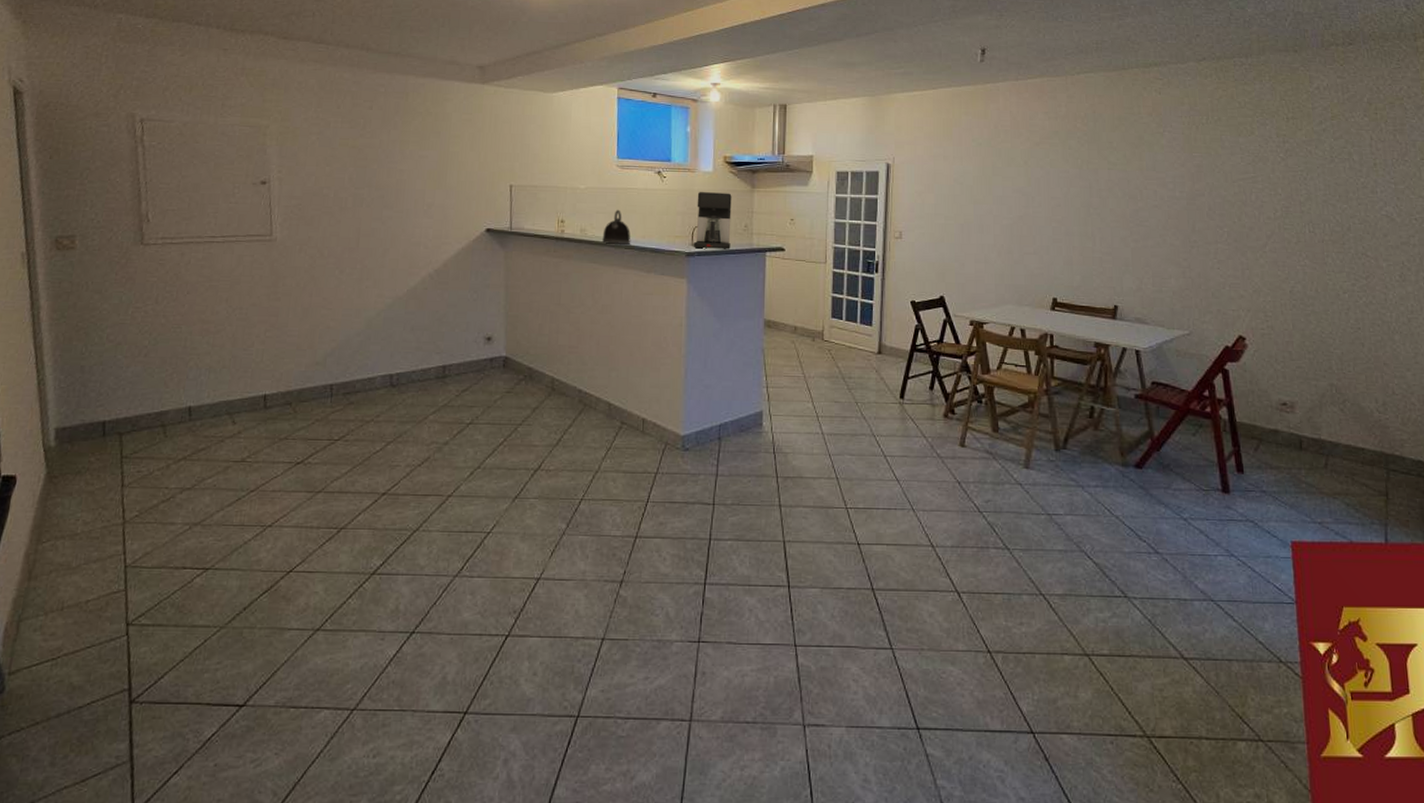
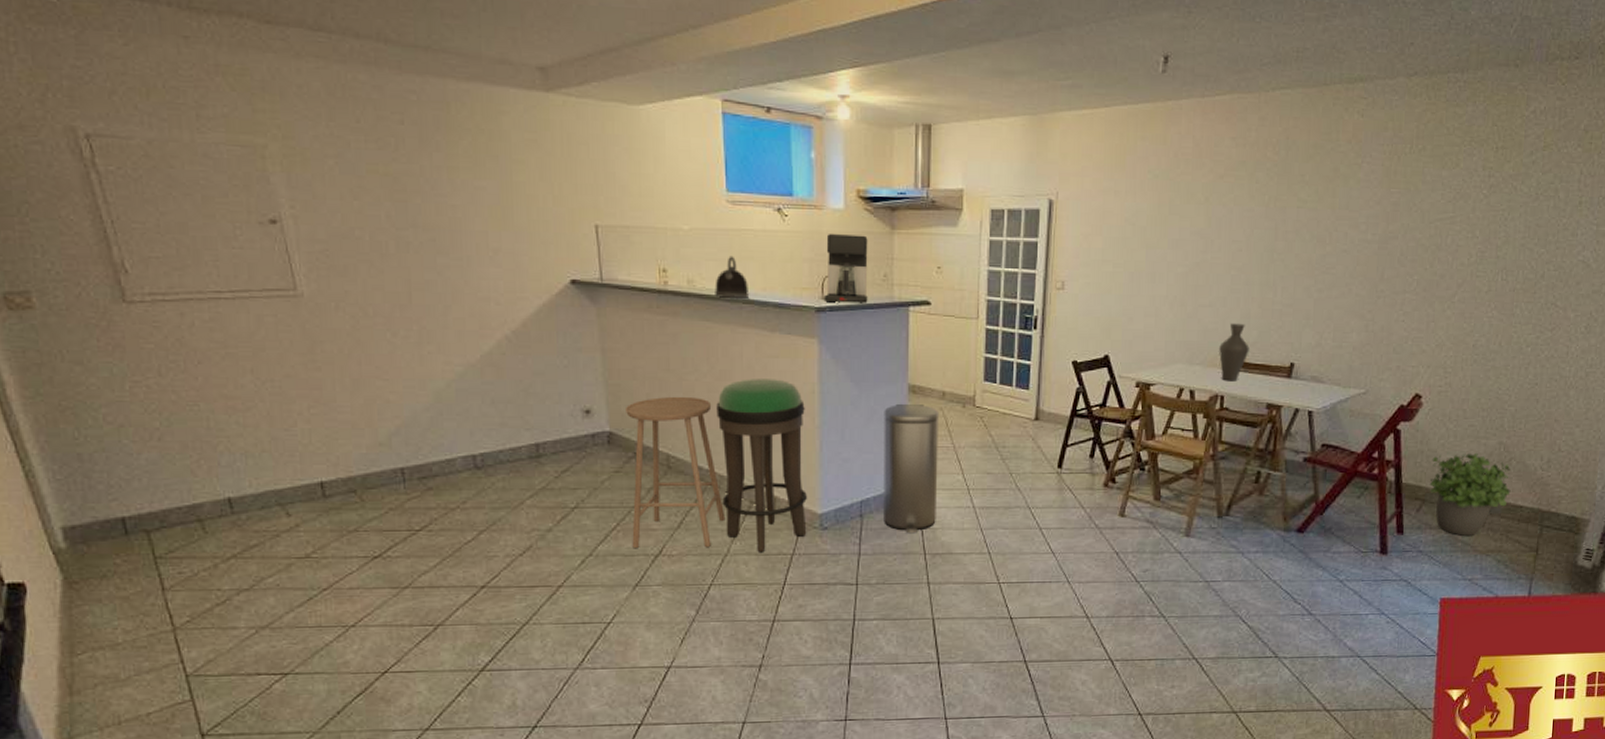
stool: none [515,326,599,465] -> present [626,396,726,549]
bar stool: none [597,312,673,471] -> present [716,379,807,553]
pedal bin: none [740,337,792,456] -> present [884,405,940,532]
vase: none [1046,269,1074,322] -> present [1219,323,1249,382]
potted plant: none [1263,393,1349,477] -> present [1429,452,1511,536]

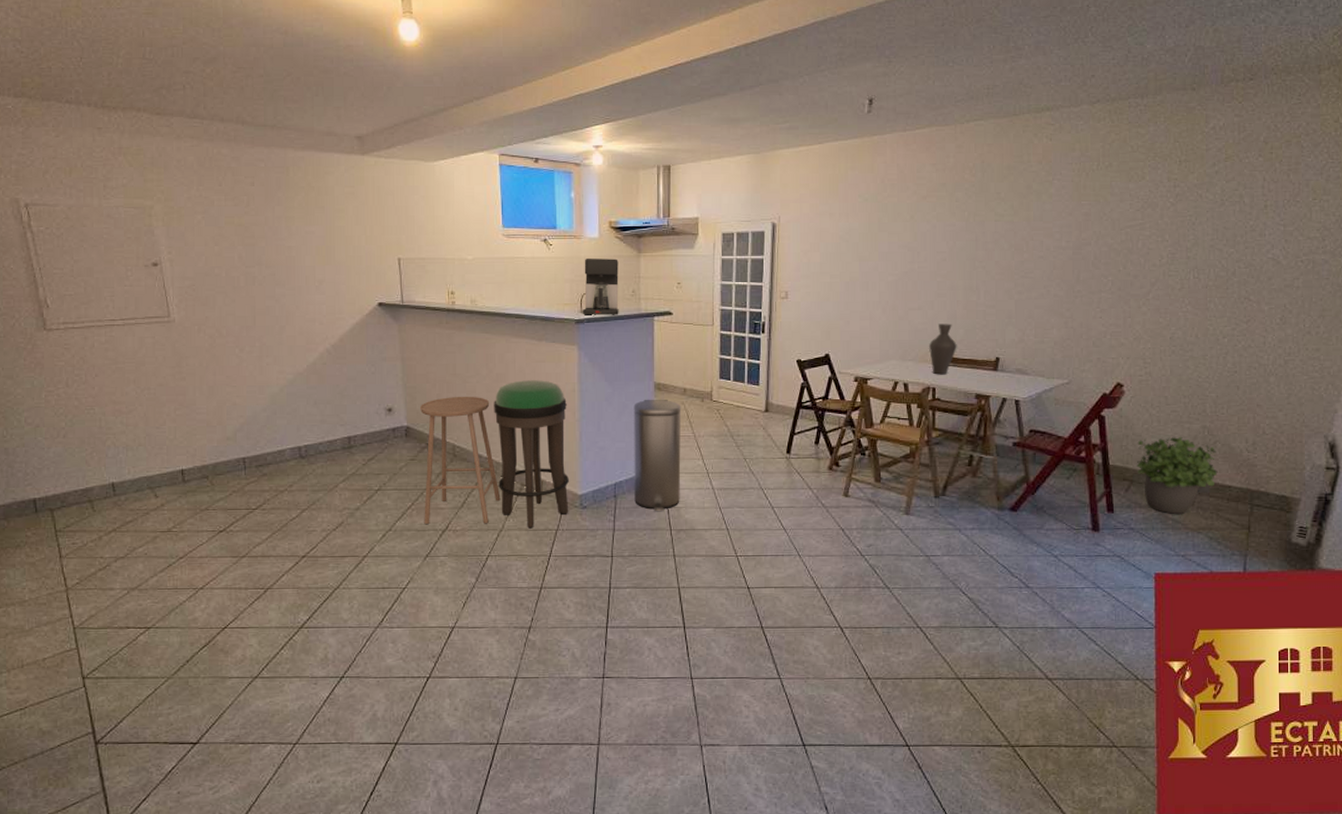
kettle: present [715,256,750,298] -> none [493,279,521,314]

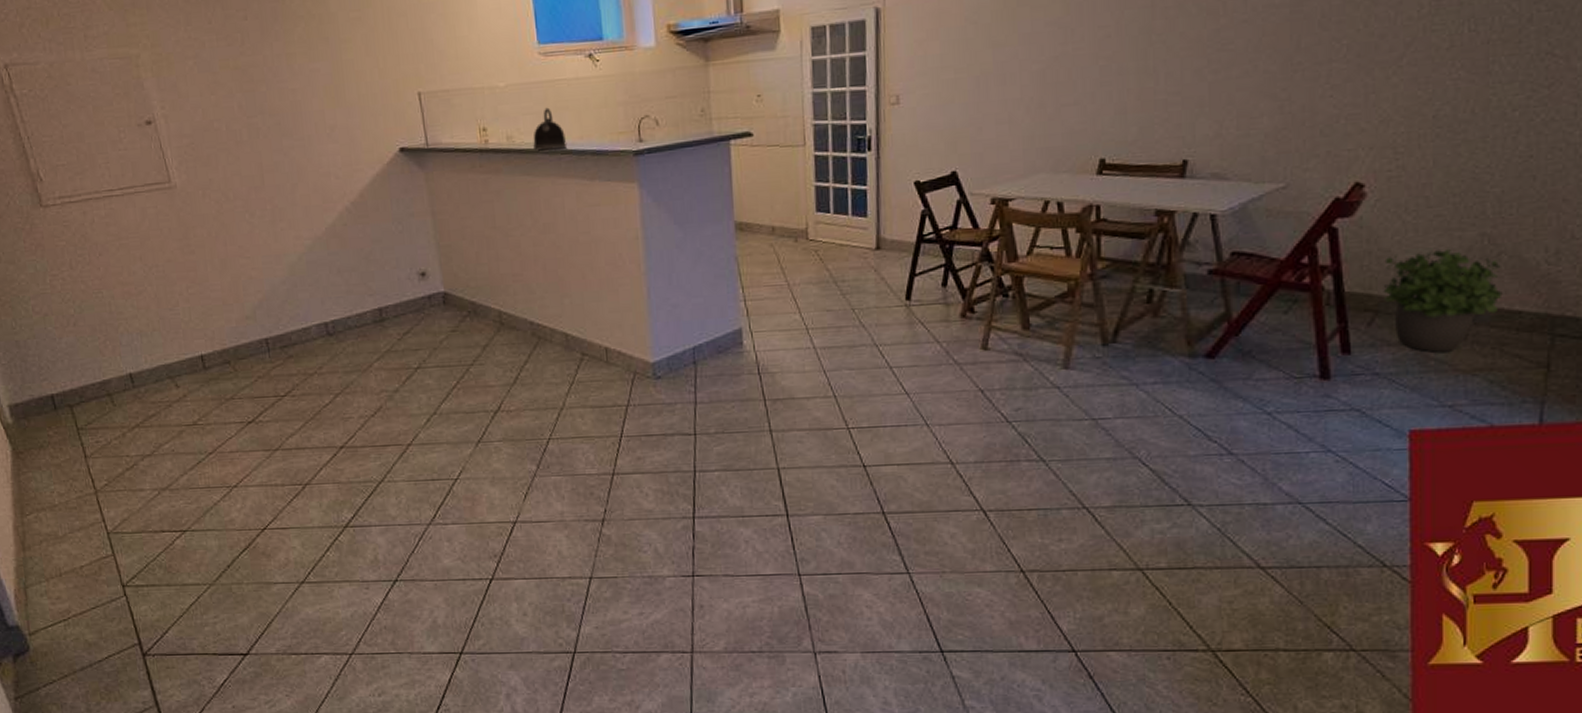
stool: present [420,396,501,525] -> none [458,252,559,406]
kettle: none [493,279,521,314] -> present [533,107,568,151]
bar stool: present [494,380,569,529] -> none [542,227,640,405]
coffee maker: present [582,258,619,316] -> none [639,71,686,145]
pedal bin: present [633,400,682,511] -> none [711,242,774,378]
vase: present [929,323,957,375] -> none [1090,120,1129,189]

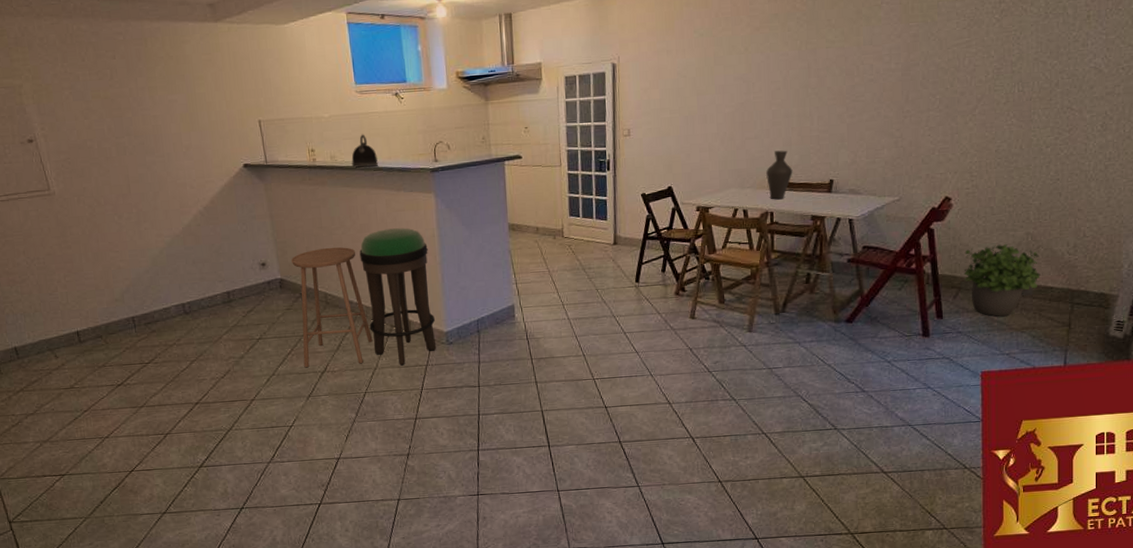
stool: none [458,252,559,406] -> present [291,247,373,368]
bar stool: none [542,227,640,405] -> present [359,228,437,366]
vase: none [1090,120,1129,189] -> present [766,150,793,200]

